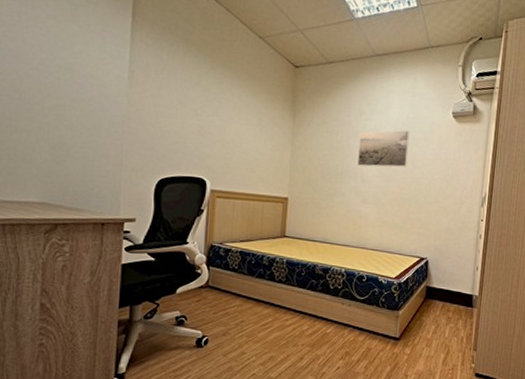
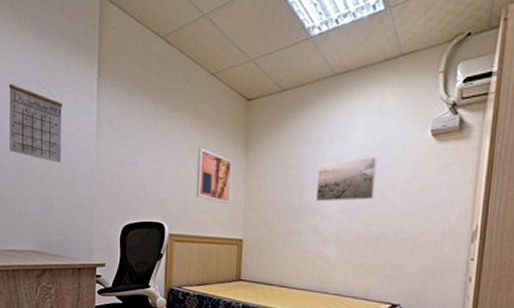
calendar: none [12,11,87,107] -> present [8,79,63,163]
wall art: none [241,106,279,163] -> present [196,147,232,204]

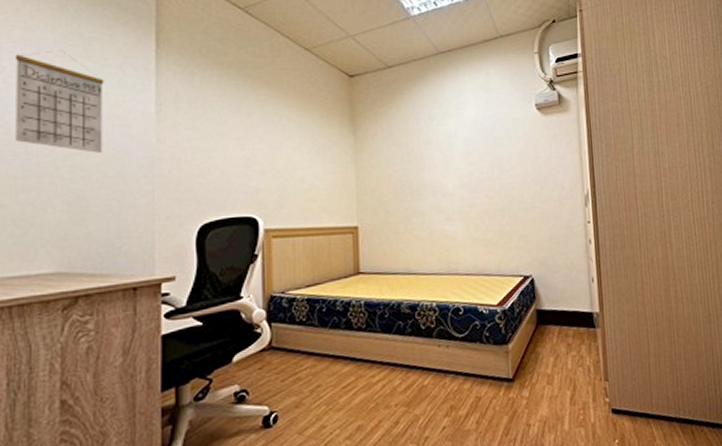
wall art: present [196,147,232,204] -> none [295,127,340,188]
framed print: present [316,156,377,202] -> none [433,130,493,178]

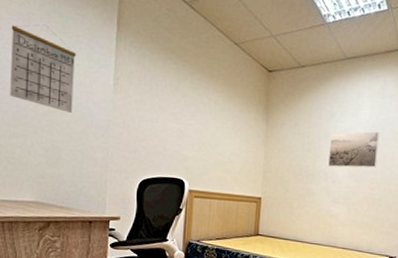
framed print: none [433,130,493,178] -> present [328,131,380,168]

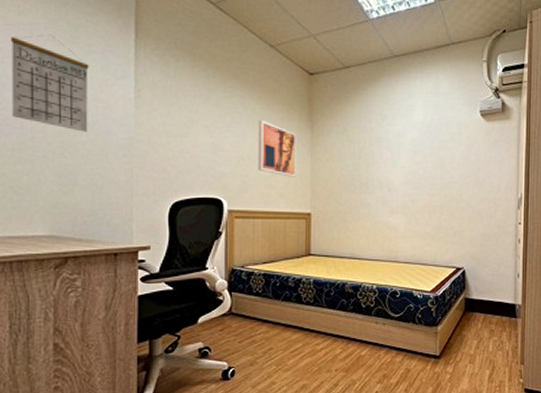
wall art: none [217,110,253,164] -> present [258,119,296,177]
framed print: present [328,131,380,168] -> none [383,132,436,174]

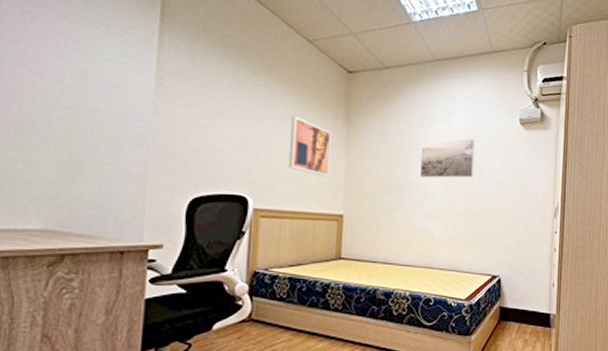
calendar: present [10,34,89,132] -> none [10,10,105,118]
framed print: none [383,132,436,174] -> present [420,138,475,179]

